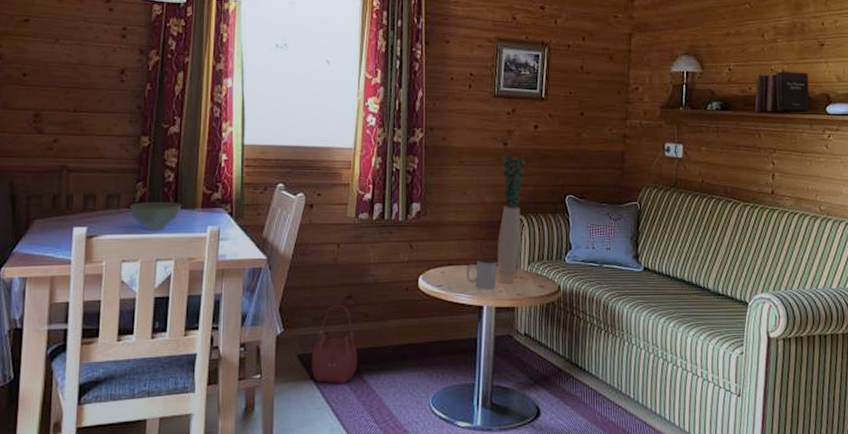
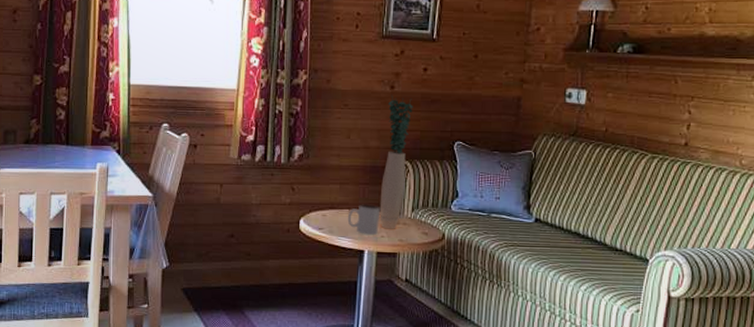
bowl: present [129,202,182,231] -> none [25,139,73,166]
handbag: present [311,305,357,384] -> none [195,243,239,318]
books: present [755,71,810,114] -> none [673,9,740,58]

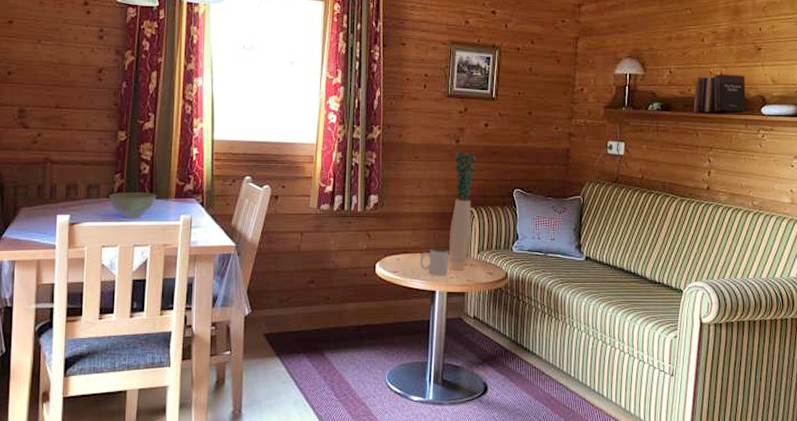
bowl: none [25,139,73,166] -> present [108,193,157,219]
books: none [673,9,740,58] -> present [693,74,746,115]

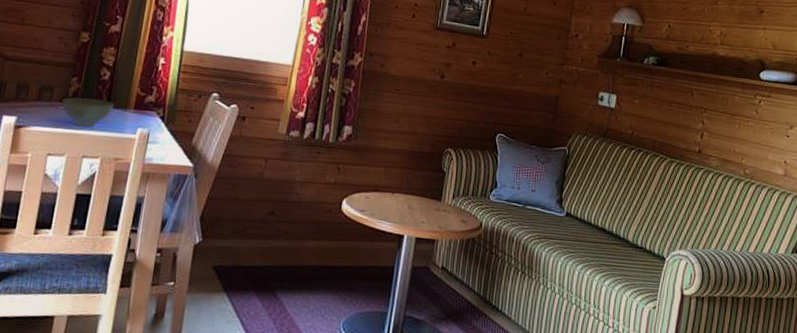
cup: present [420,247,450,277] -> none [389,187,423,221]
vase: present [449,147,477,272] -> none [421,83,461,217]
books: present [693,74,746,115] -> none [690,33,745,76]

